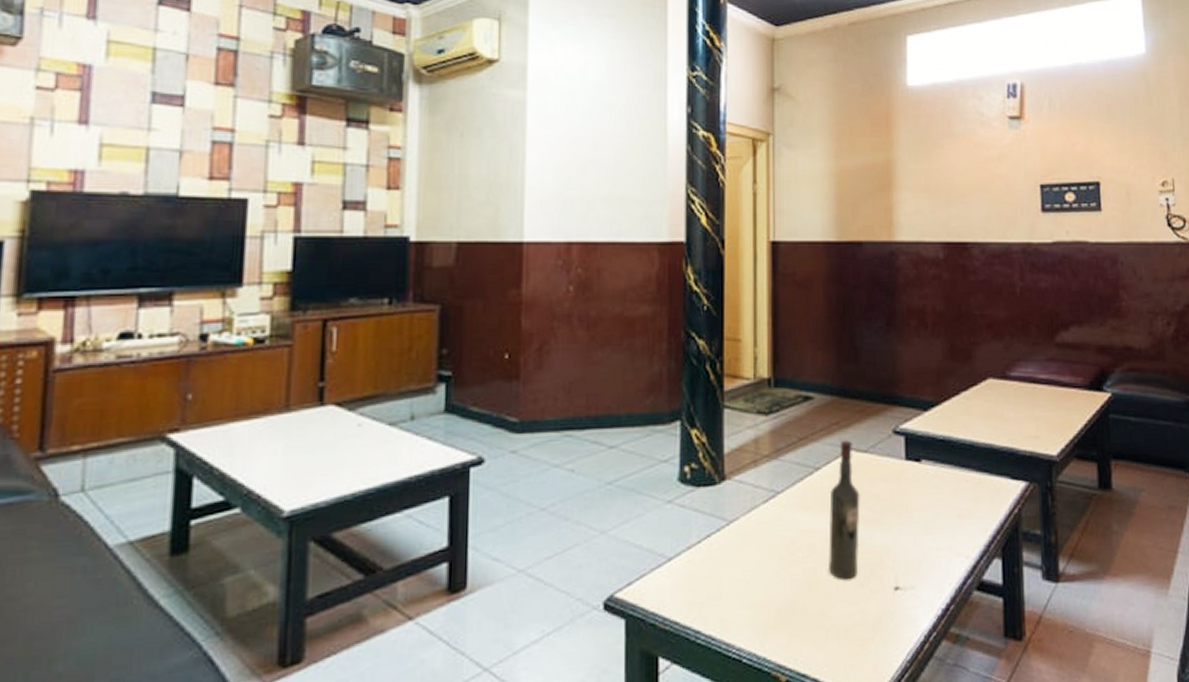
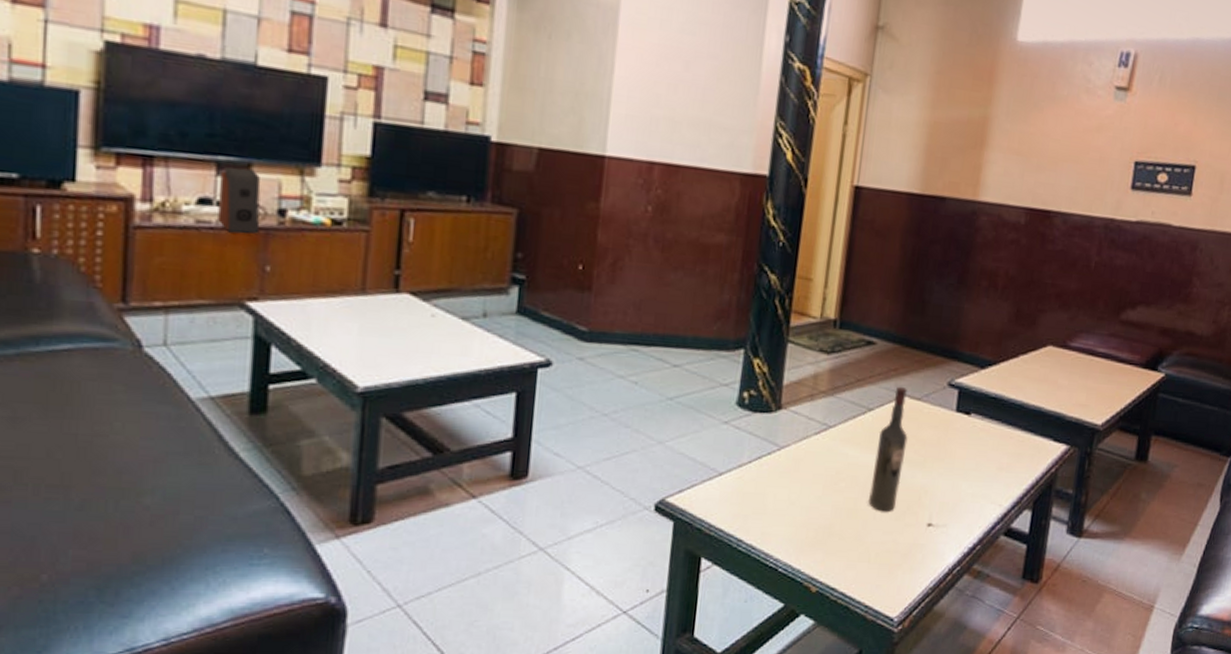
speaker: none [139,297,183,365] -> present [218,167,261,234]

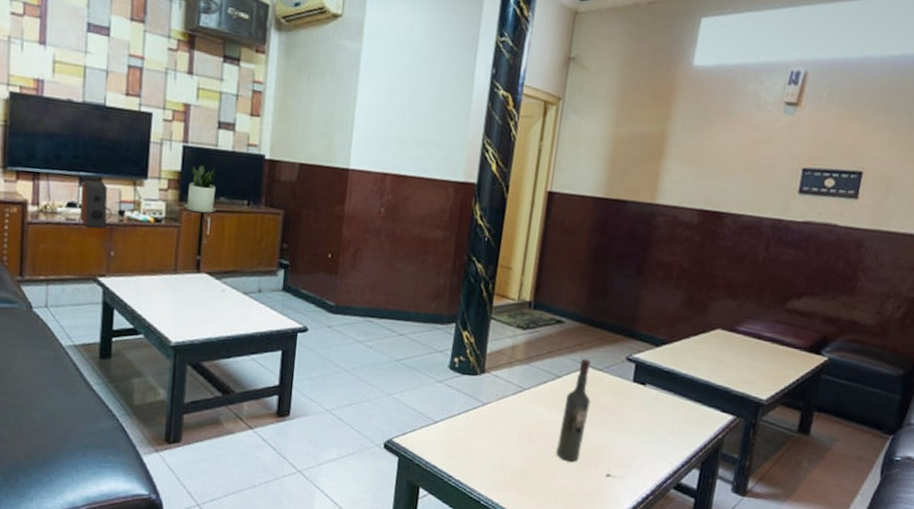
planter: none [375,148,423,214] -> present [184,165,217,214]

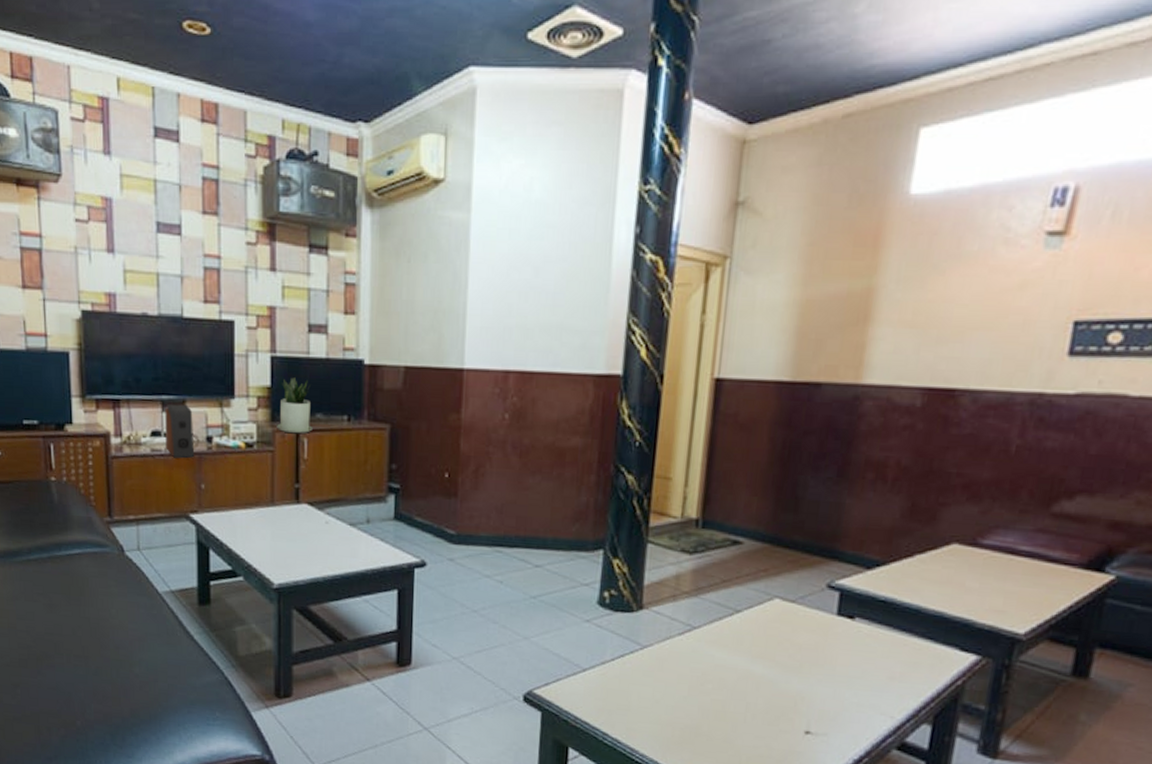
wine bottle: present [556,358,591,462] -> none [738,587,781,716]

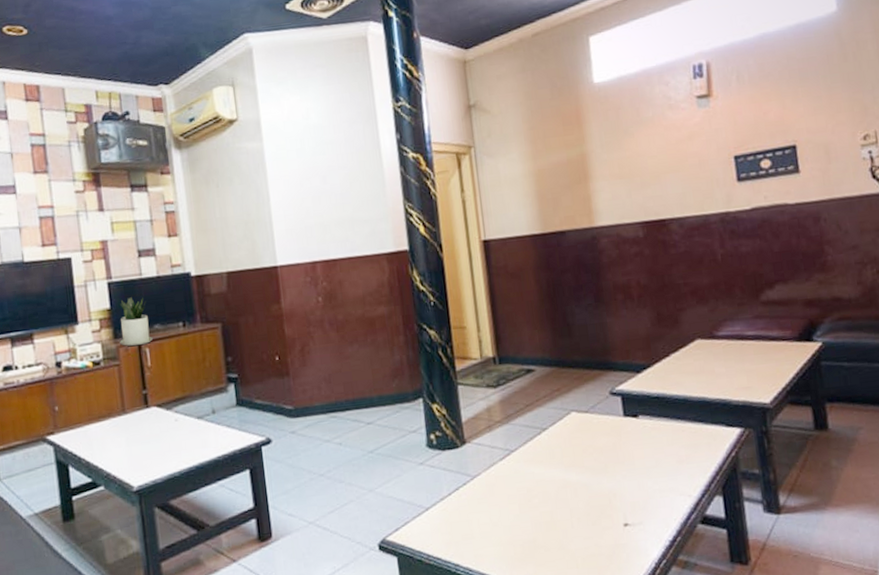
speaker: present [165,404,195,458] -> none [14,337,46,388]

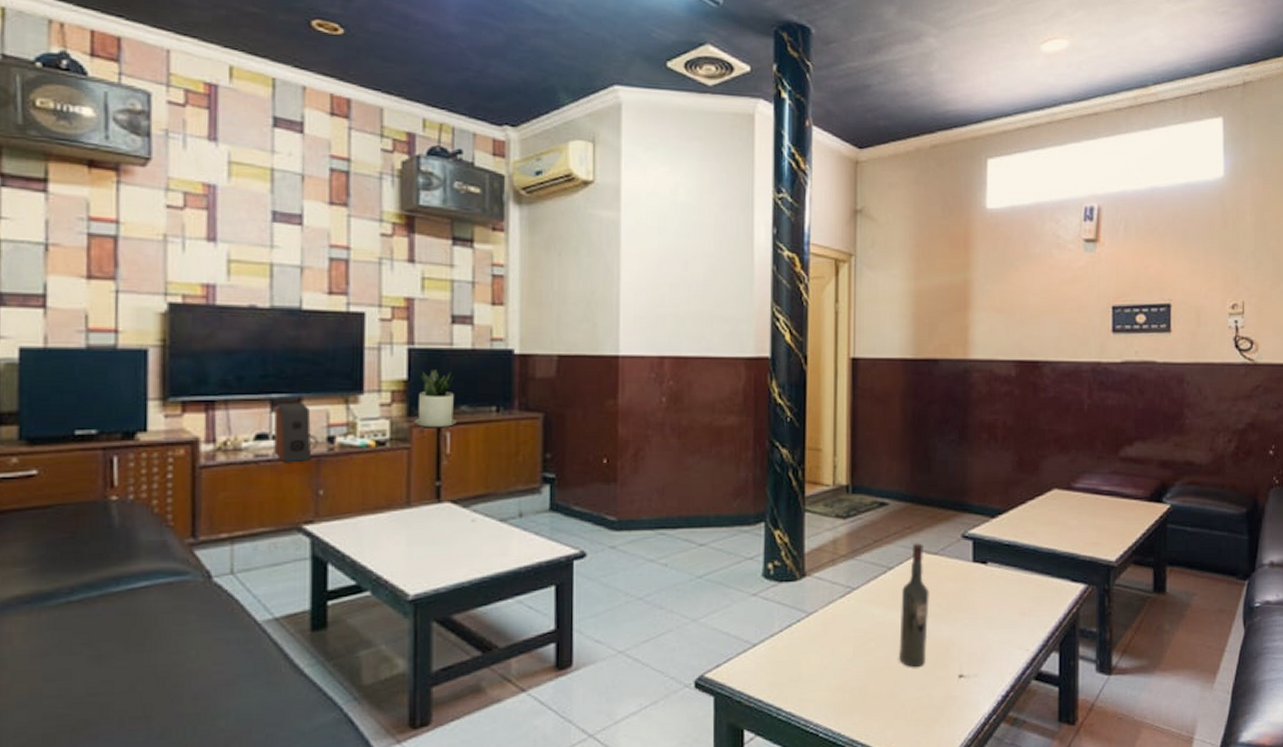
speaker: none [14,337,46,388] -> present [274,402,312,463]
wine bottle: none [557,403,590,519] -> present [899,543,929,667]

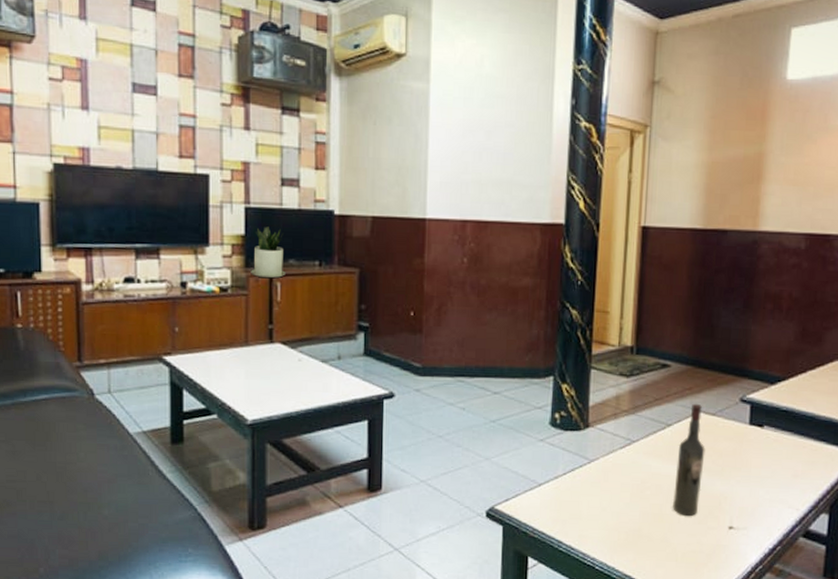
speaker: present [274,402,312,463] -> none [139,252,169,303]

